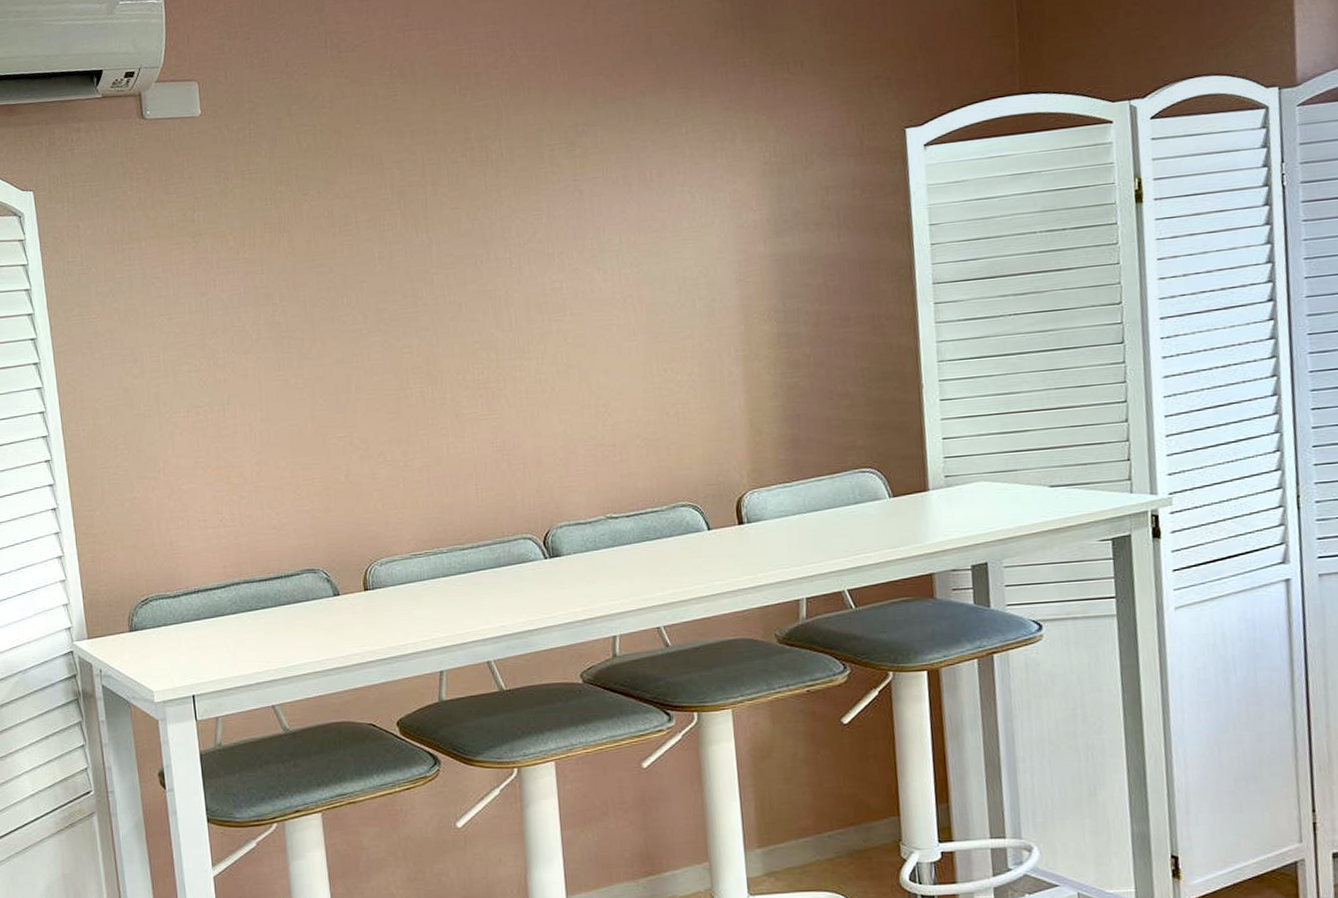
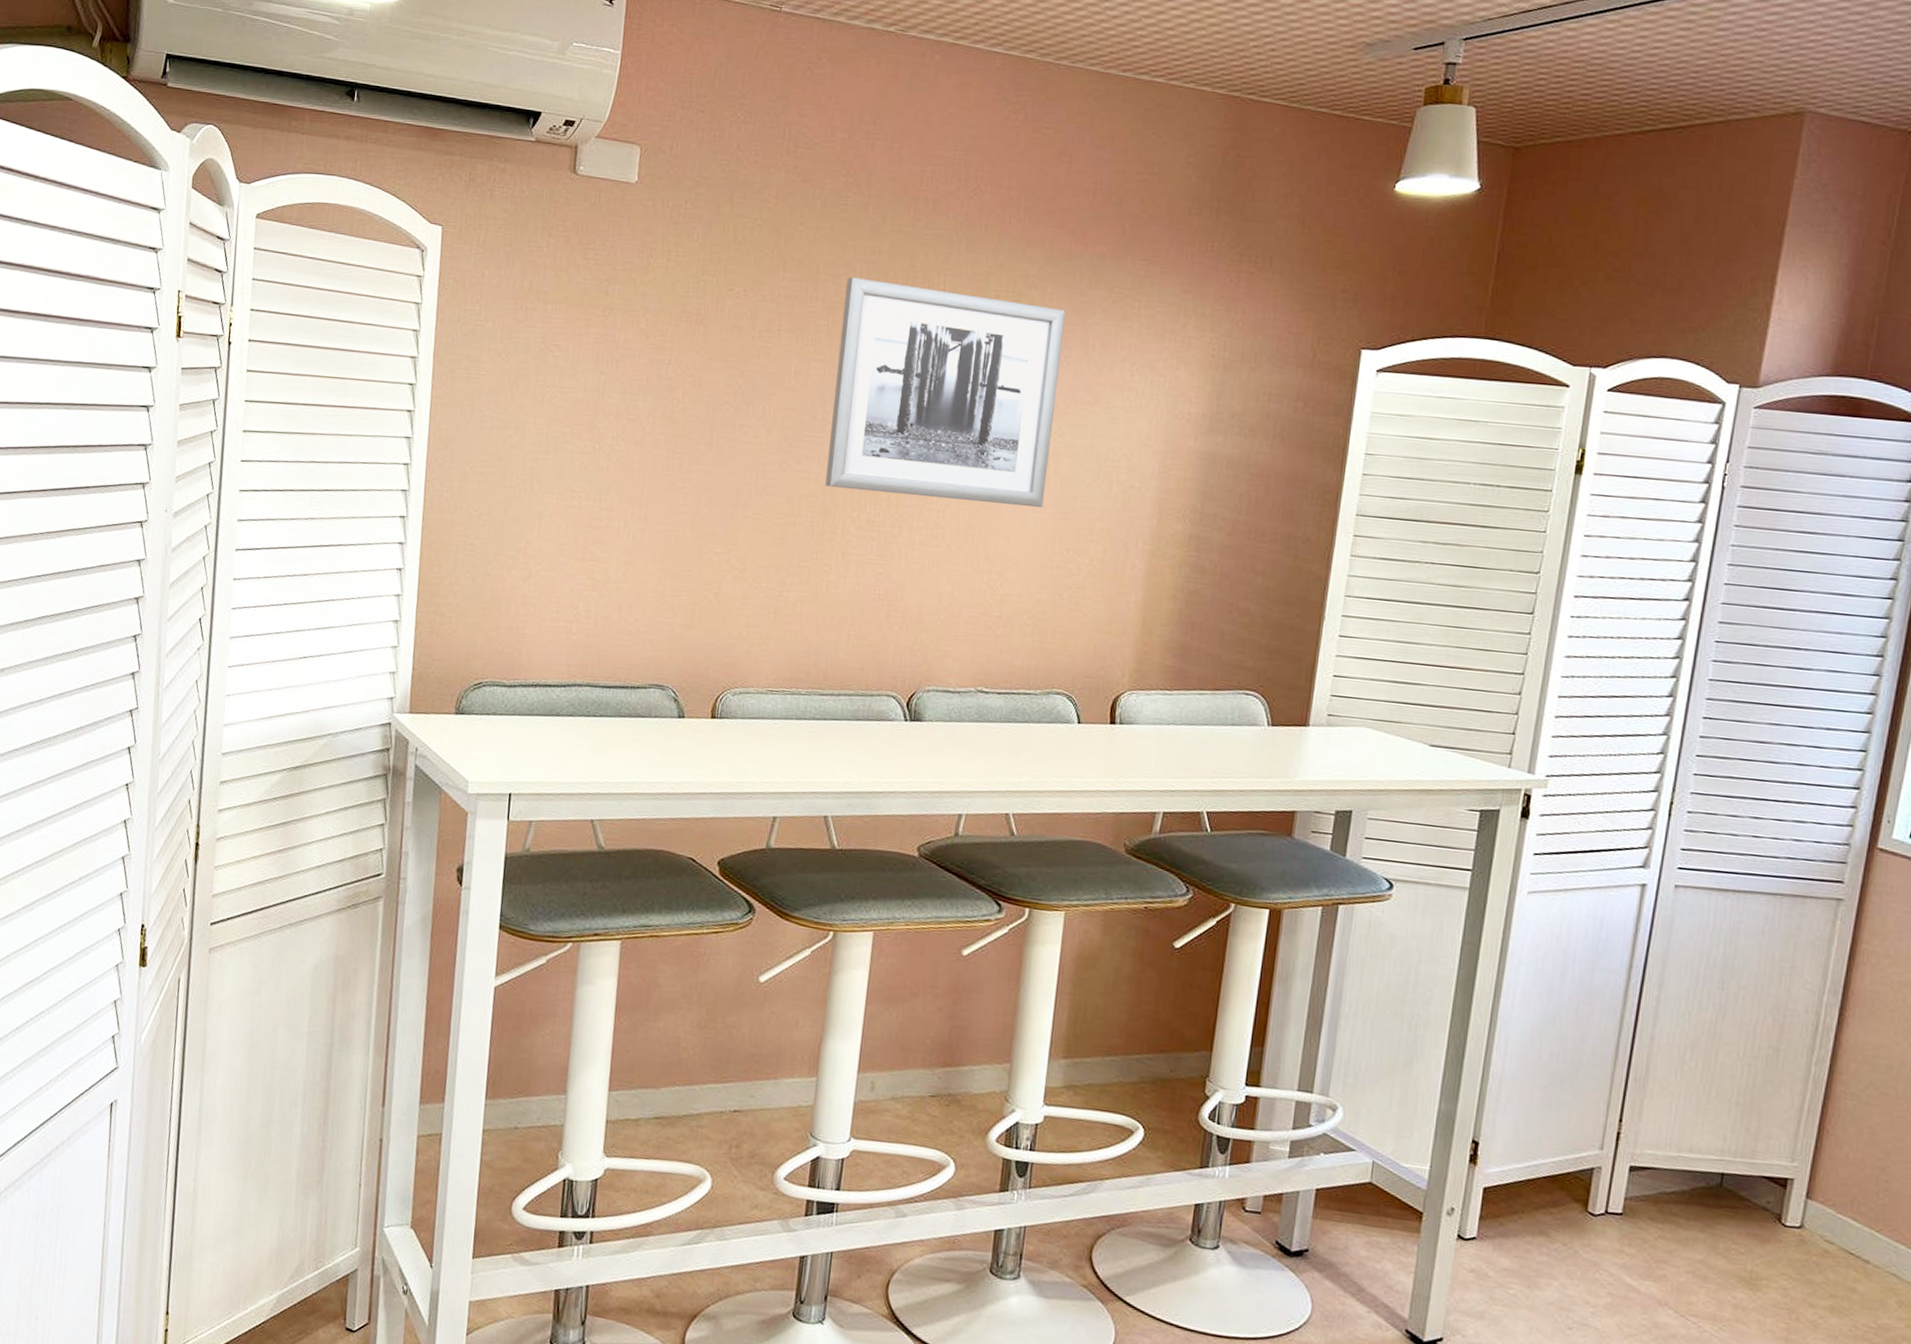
wall art: none [410,149,634,357] -> present [825,277,1066,508]

